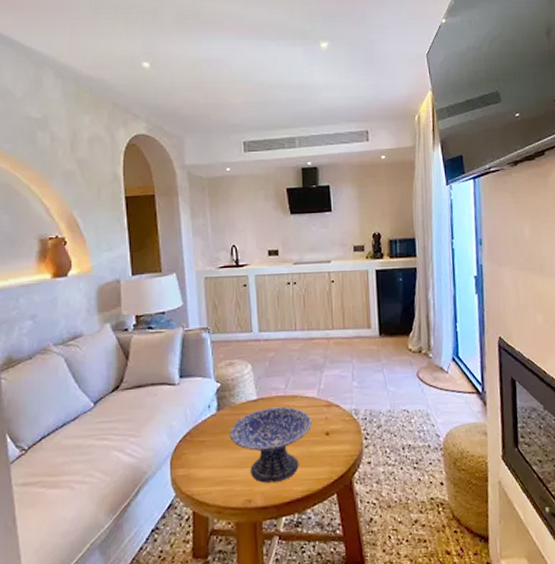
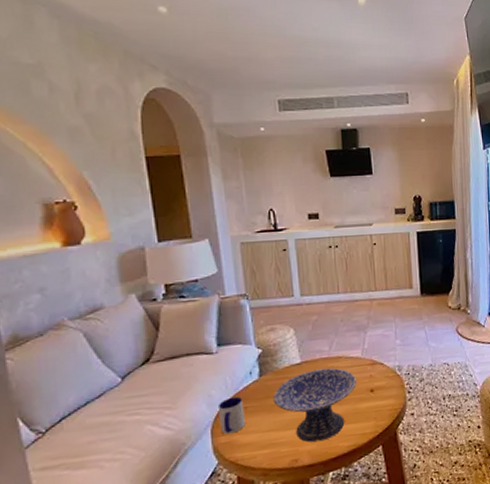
mug: none [177,429,202,467] -> present [217,396,245,435]

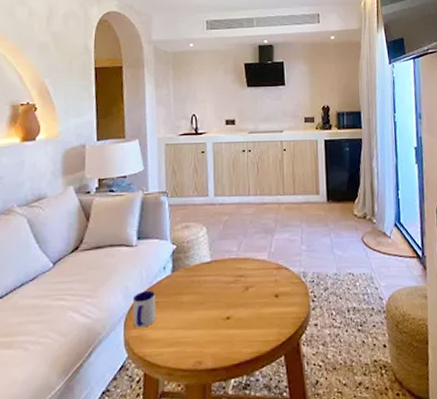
decorative bowl: present [273,368,356,443] -> none [183,269,262,345]

